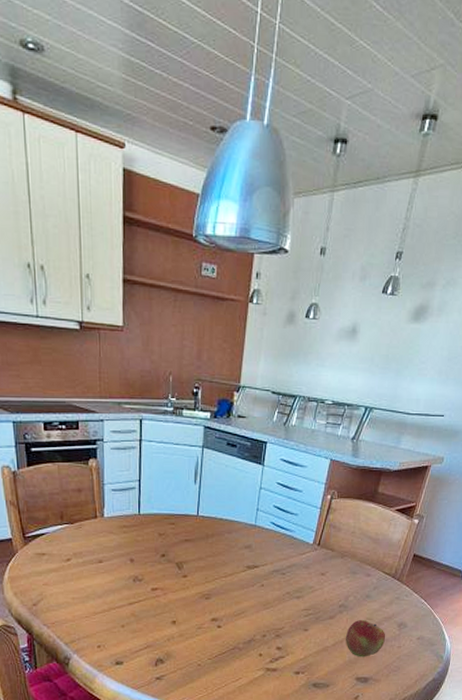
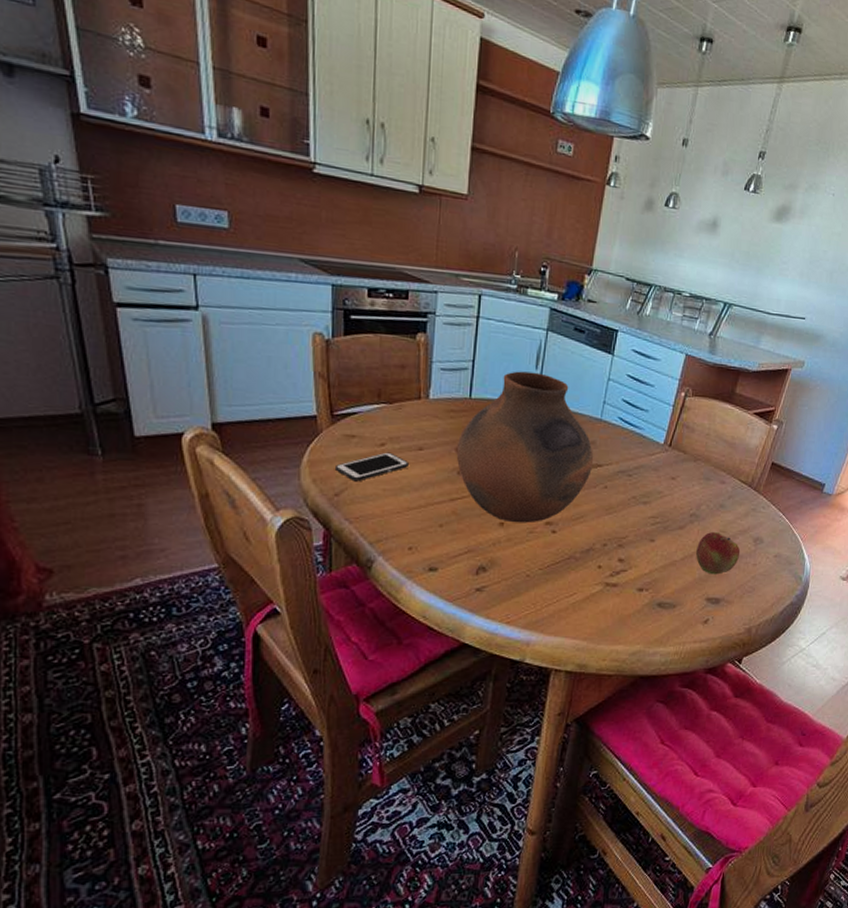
cell phone: none [30,566,91,593] -> present [334,452,408,482]
vase: none [131,487,251,621] -> present [456,371,594,523]

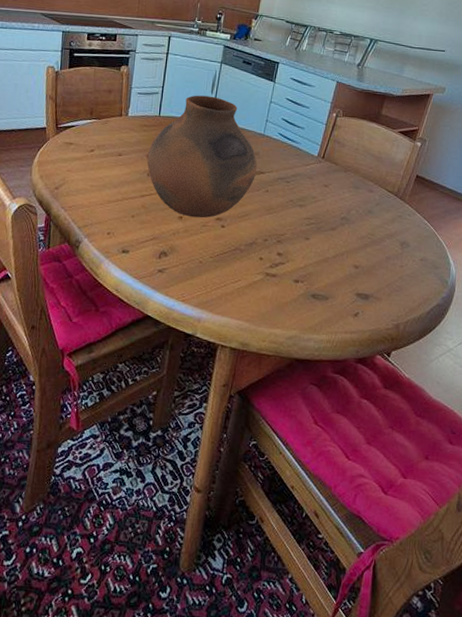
cell phone: present [334,452,408,482] -> none [56,156,111,179]
fruit: present [696,531,741,575] -> none [347,233,388,273]

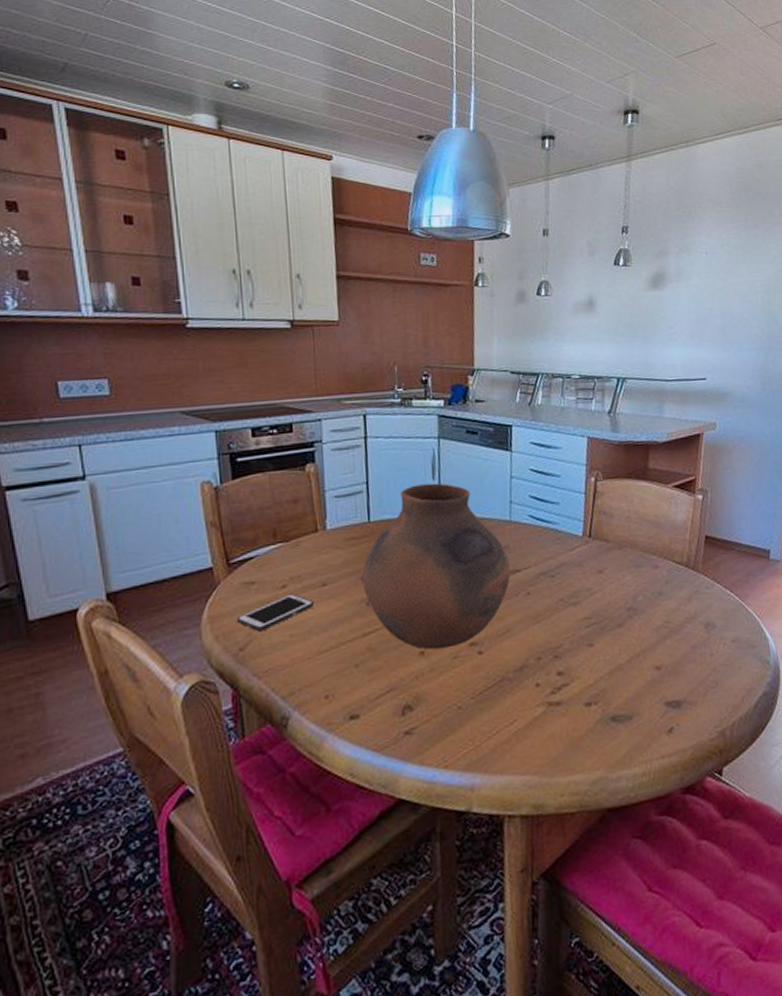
cell phone: none [56,156,111,179] -> present [236,593,314,632]

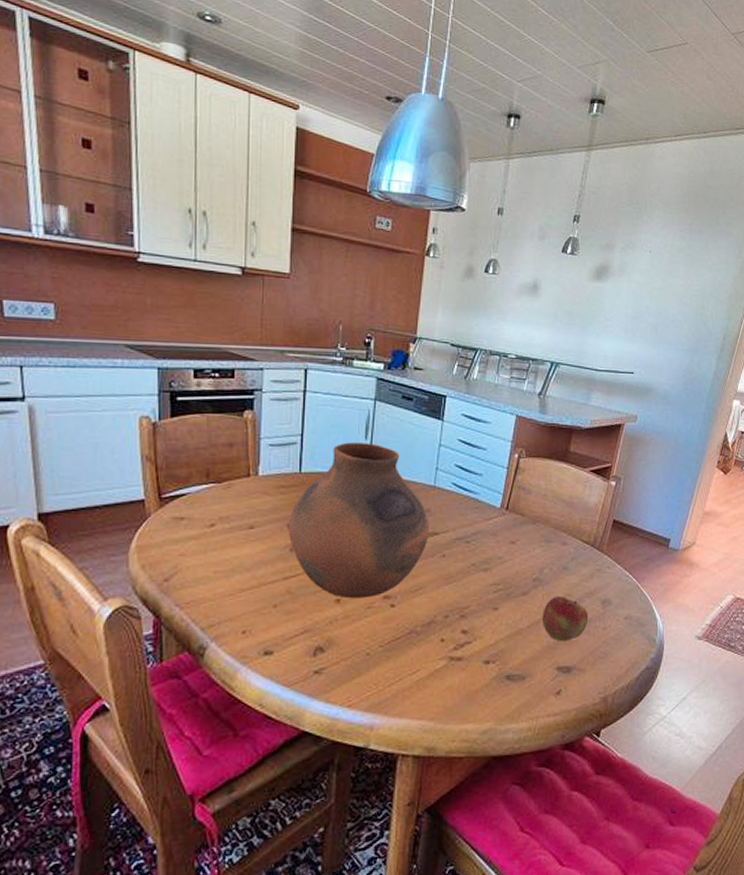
cell phone: present [236,593,314,632] -> none [163,533,239,565]
fruit: none [642,623,693,674] -> present [543,595,589,642]

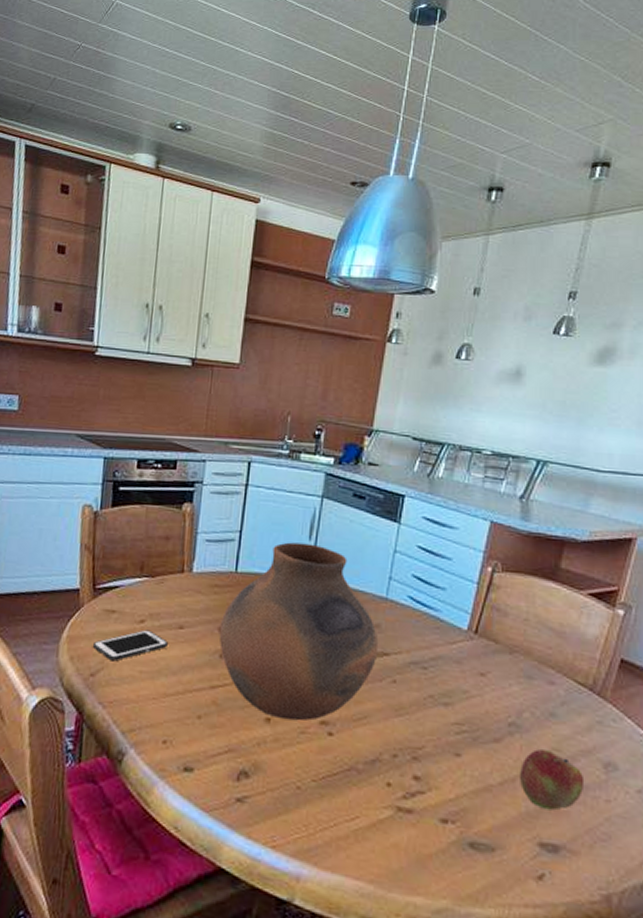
cell phone: none [163,533,239,565] -> present [92,629,168,662]

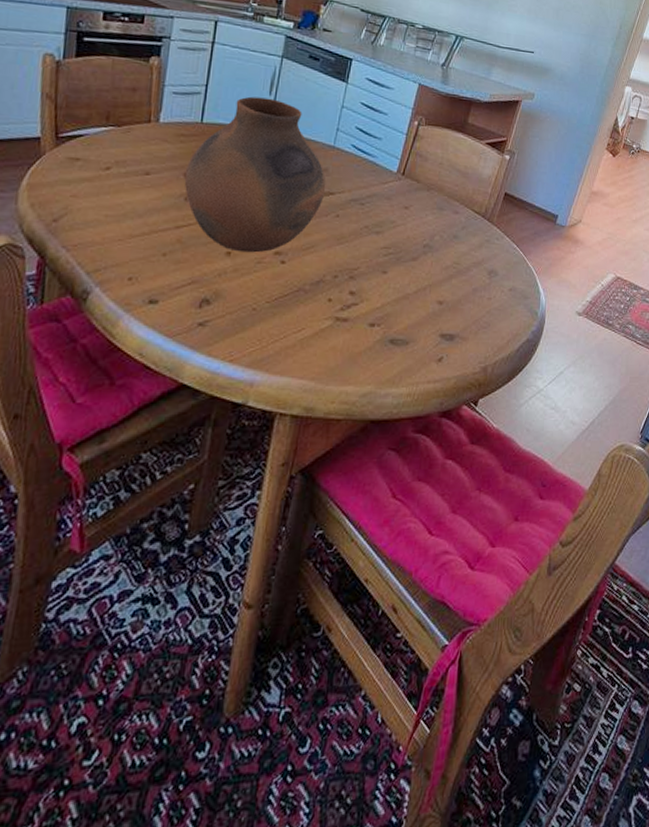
cell phone: present [92,629,168,662] -> none [55,176,134,207]
fruit: present [520,748,585,811] -> none [430,263,475,309]

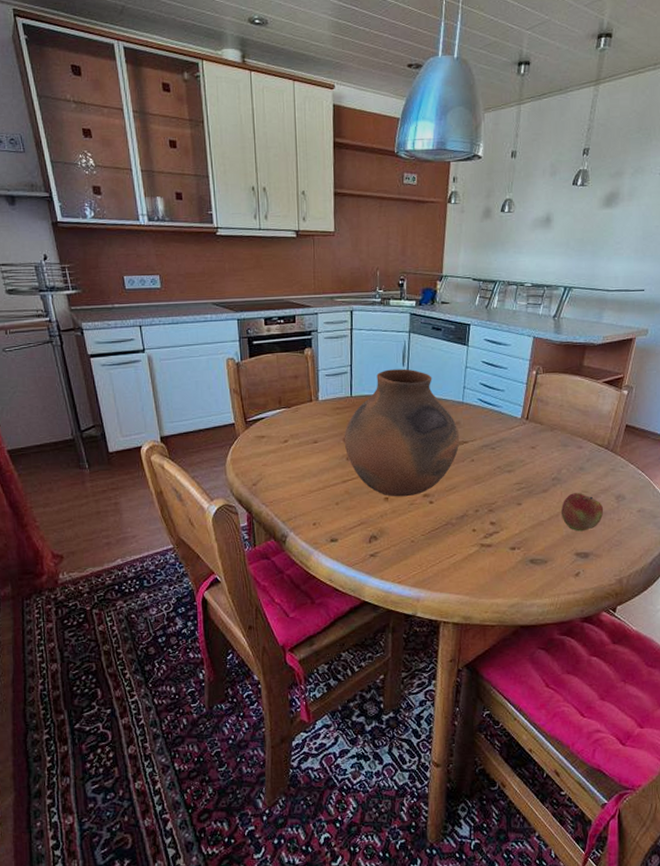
fruit: none [430,263,475,309] -> present [561,492,604,532]

